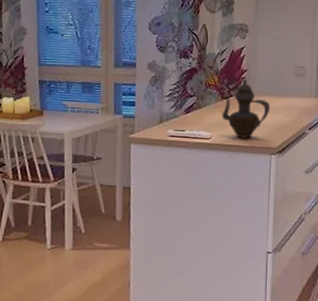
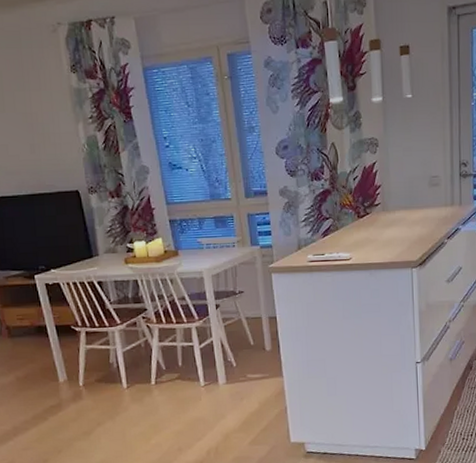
teapot: present [221,77,271,138] -> none [357,193,408,255]

